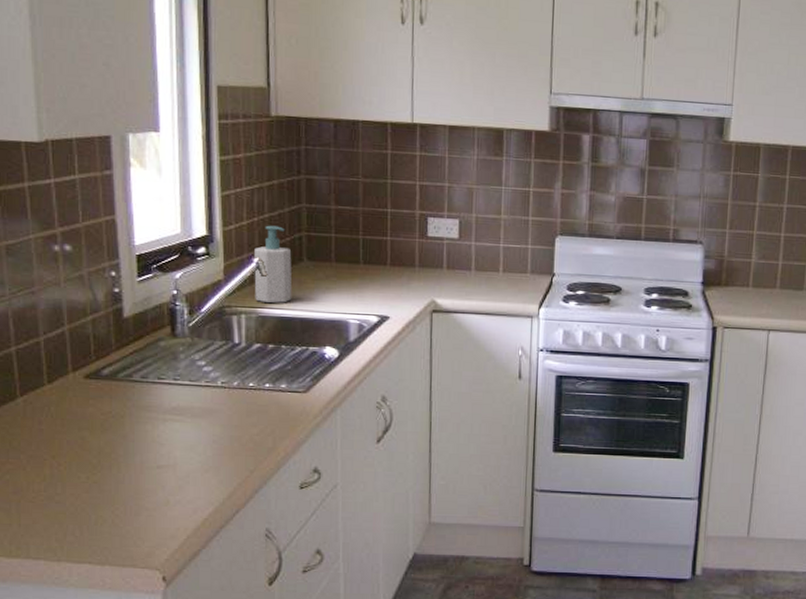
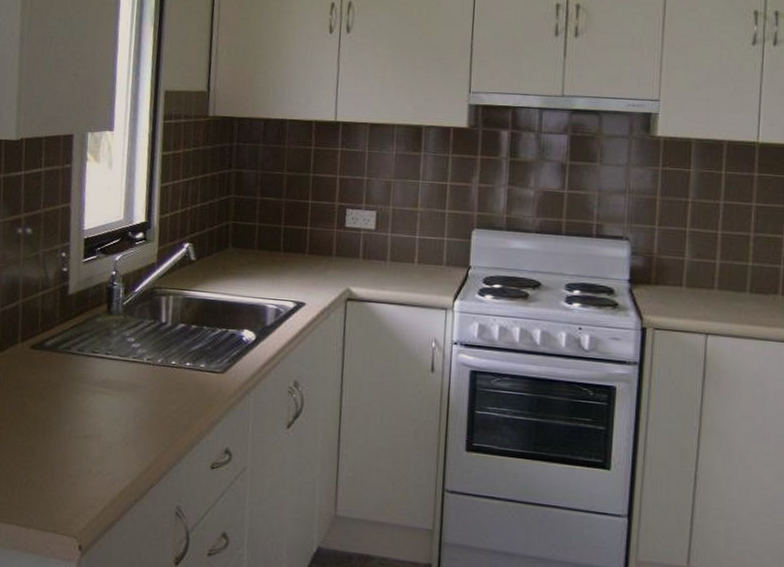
soap bottle: present [254,225,292,304] -> none [183,214,219,287]

